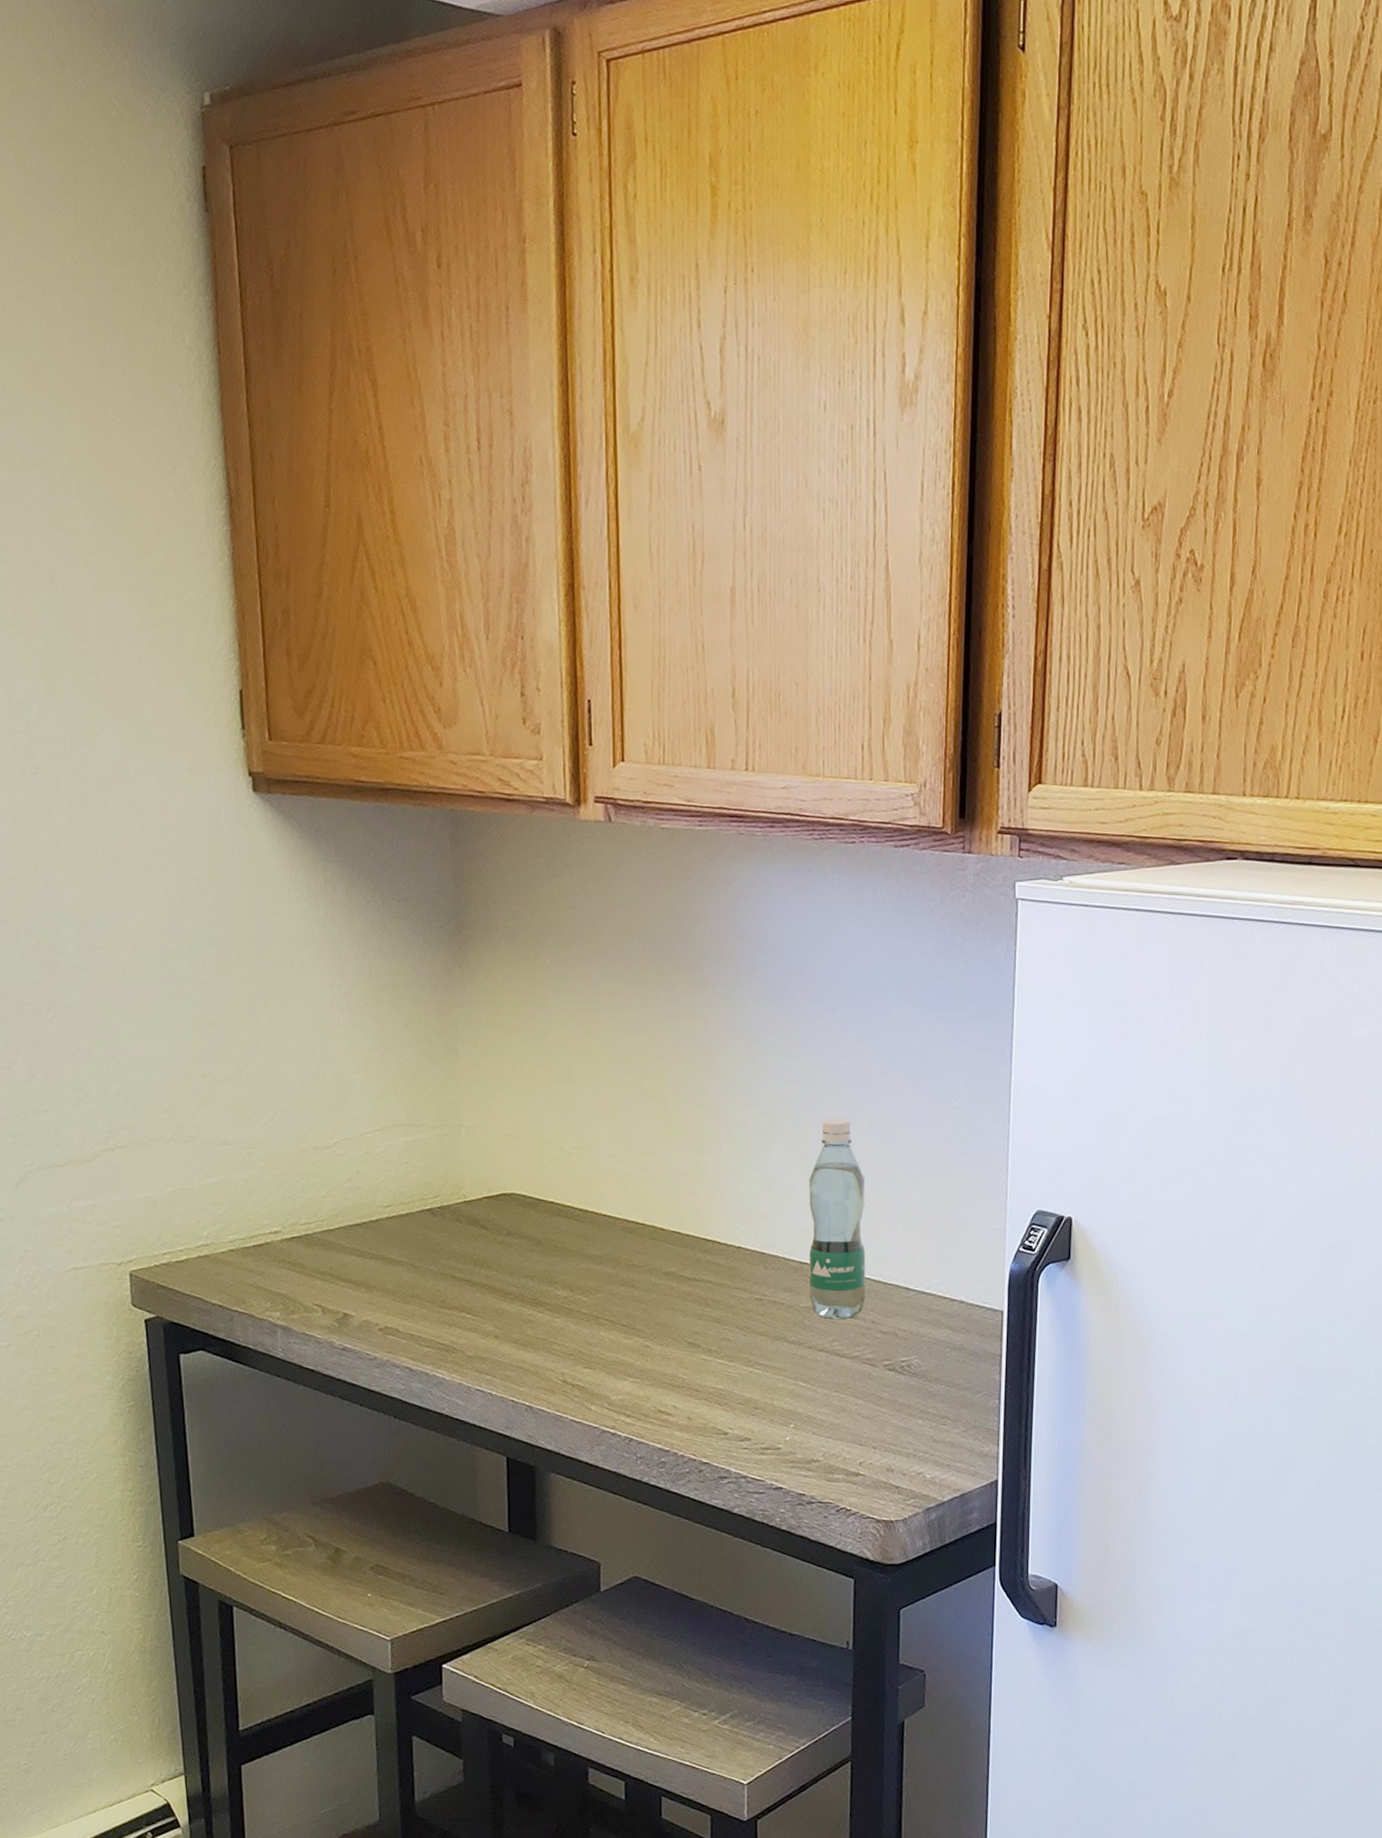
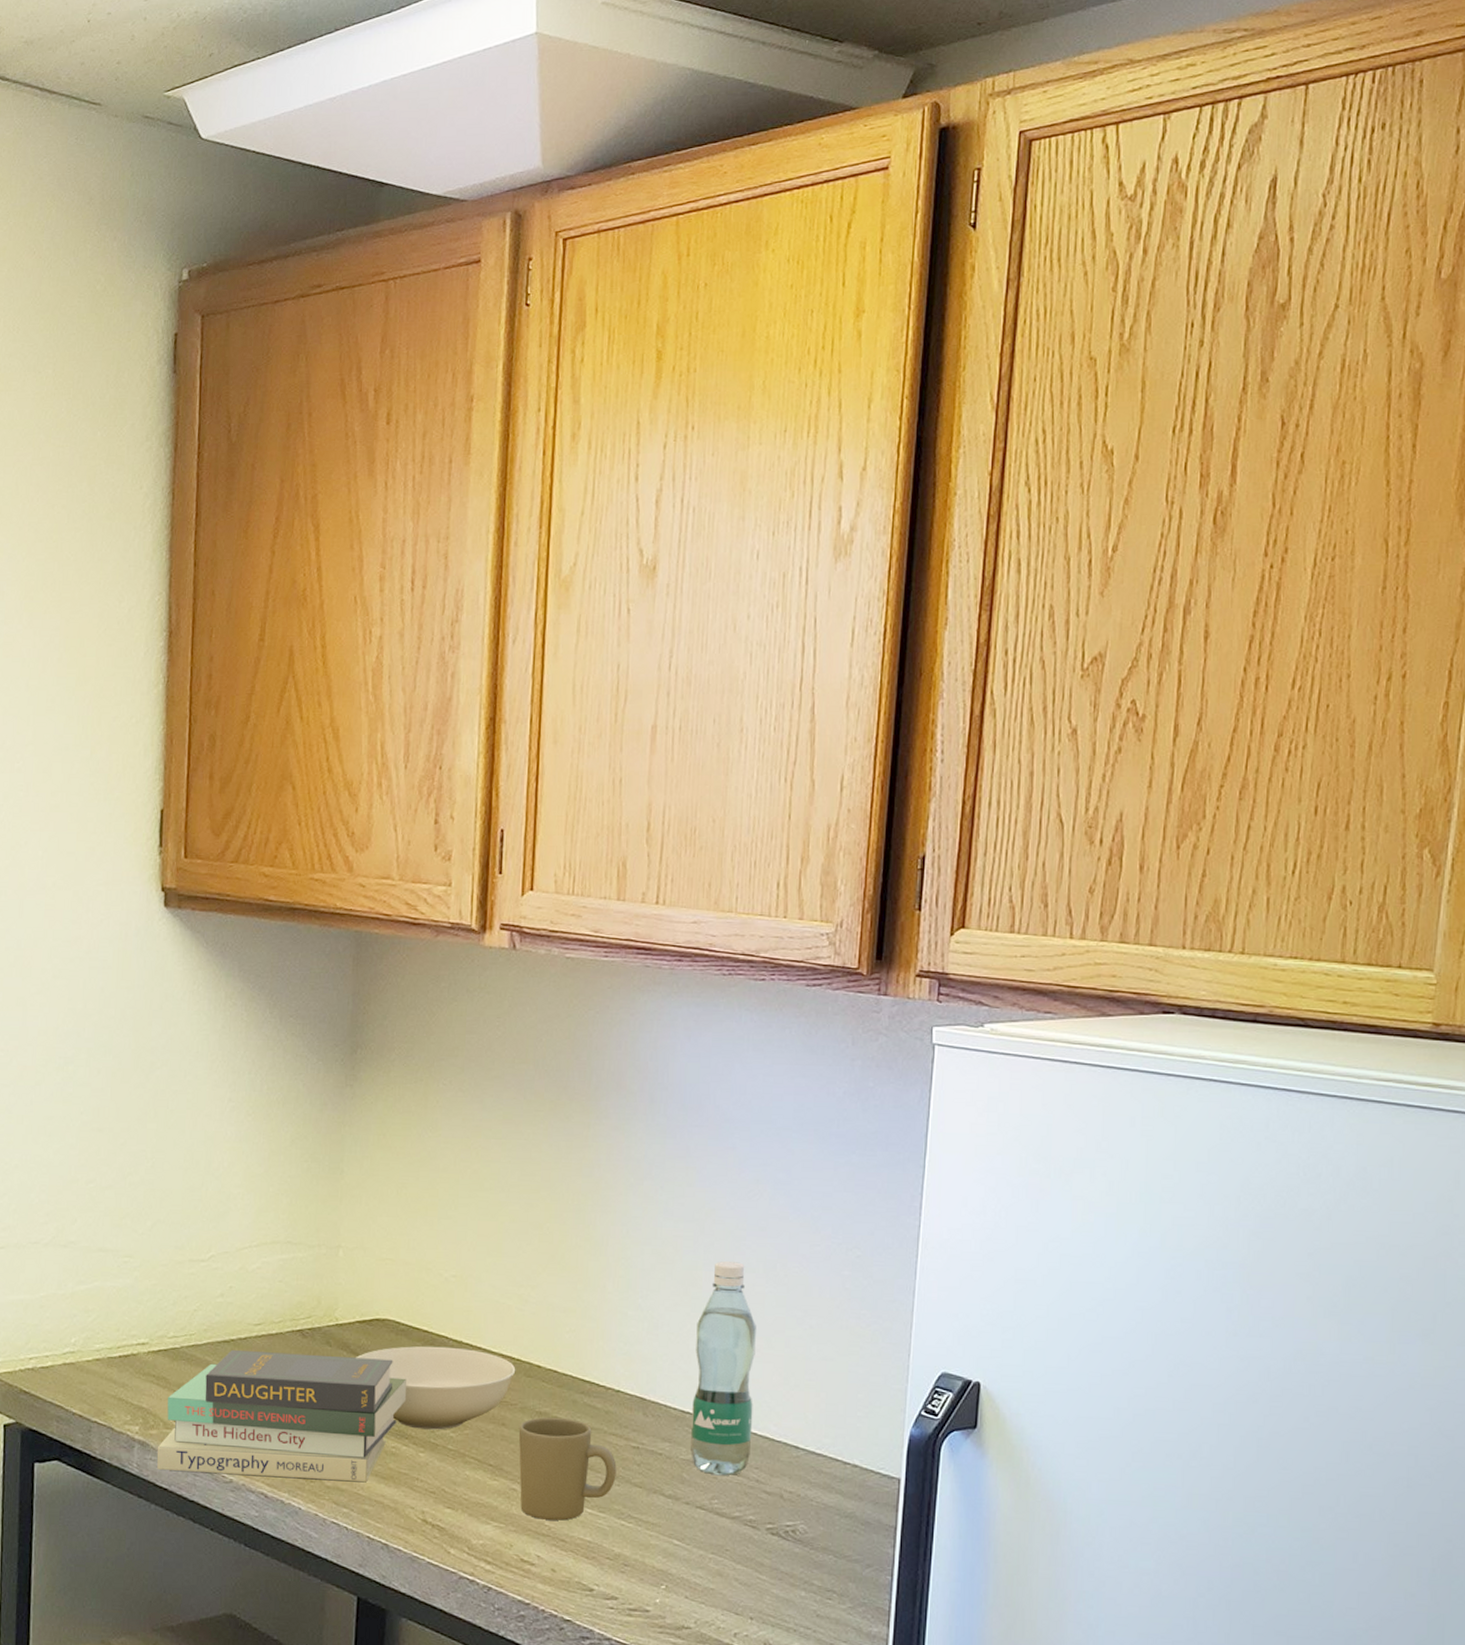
books: none [300,1231,539,1352] -> present [156,1350,407,1483]
bowl: none [486,1216,641,1296] -> present [356,1346,516,1430]
mug: none [647,1276,742,1372] -> present [518,1417,617,1521]

